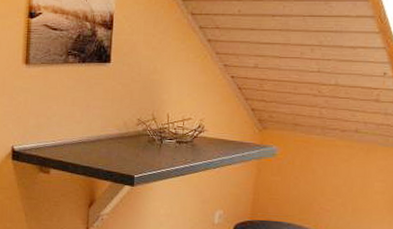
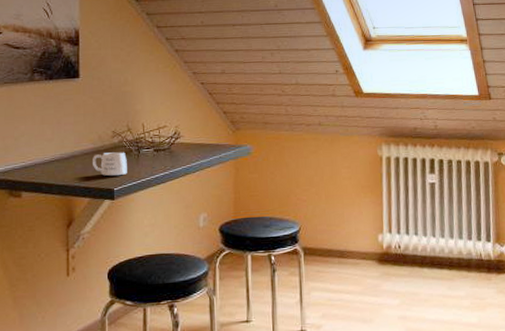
mug: none [115,139,149,164] -> present [92,152,127,176]

